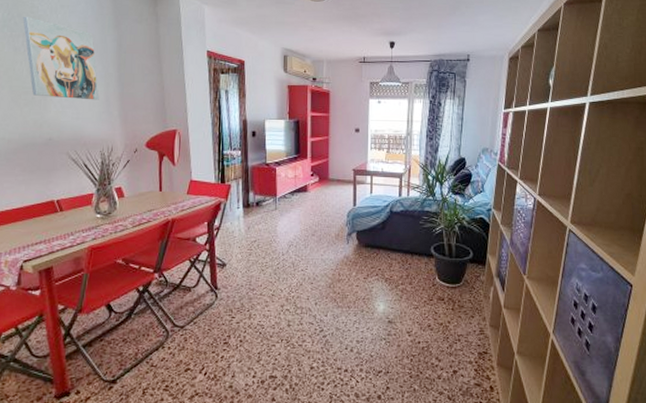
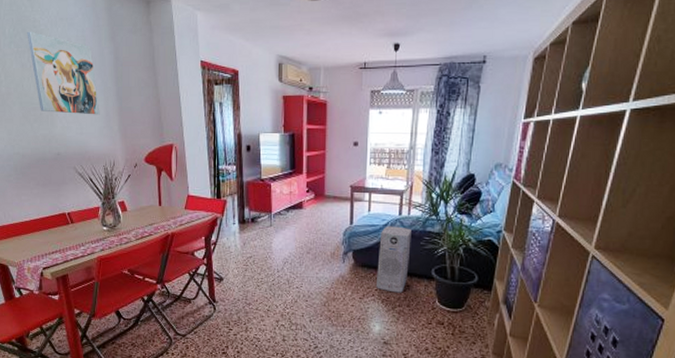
air purifier: none [379,207,411,271] -> present [375,226,412,293]

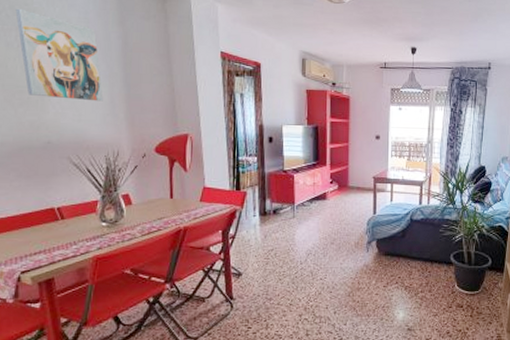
air purifier: present [375,226,412,293] -> none [399,215,431,279]

